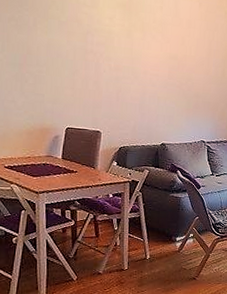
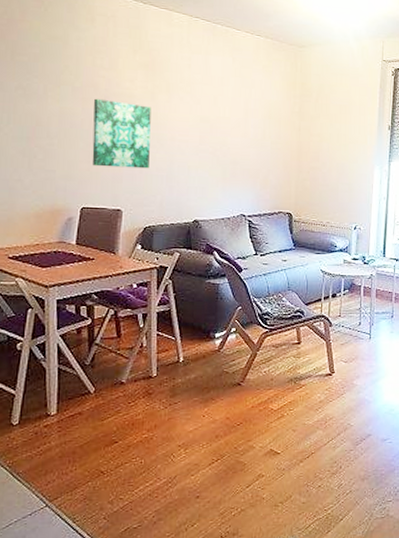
wall art: none [75,32,127,97] -> present [92,98,151,169]

